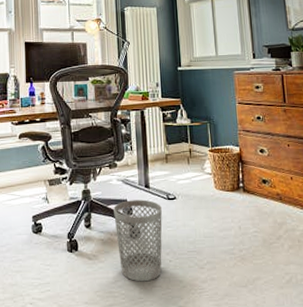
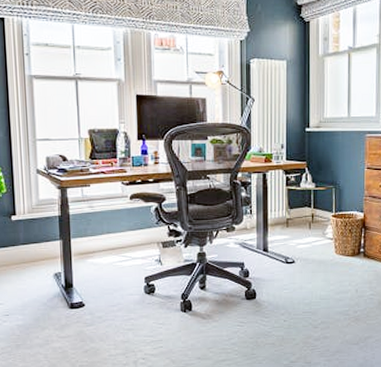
wastebasket: present [113,199,162,282] -> none [230,263,279,340]

